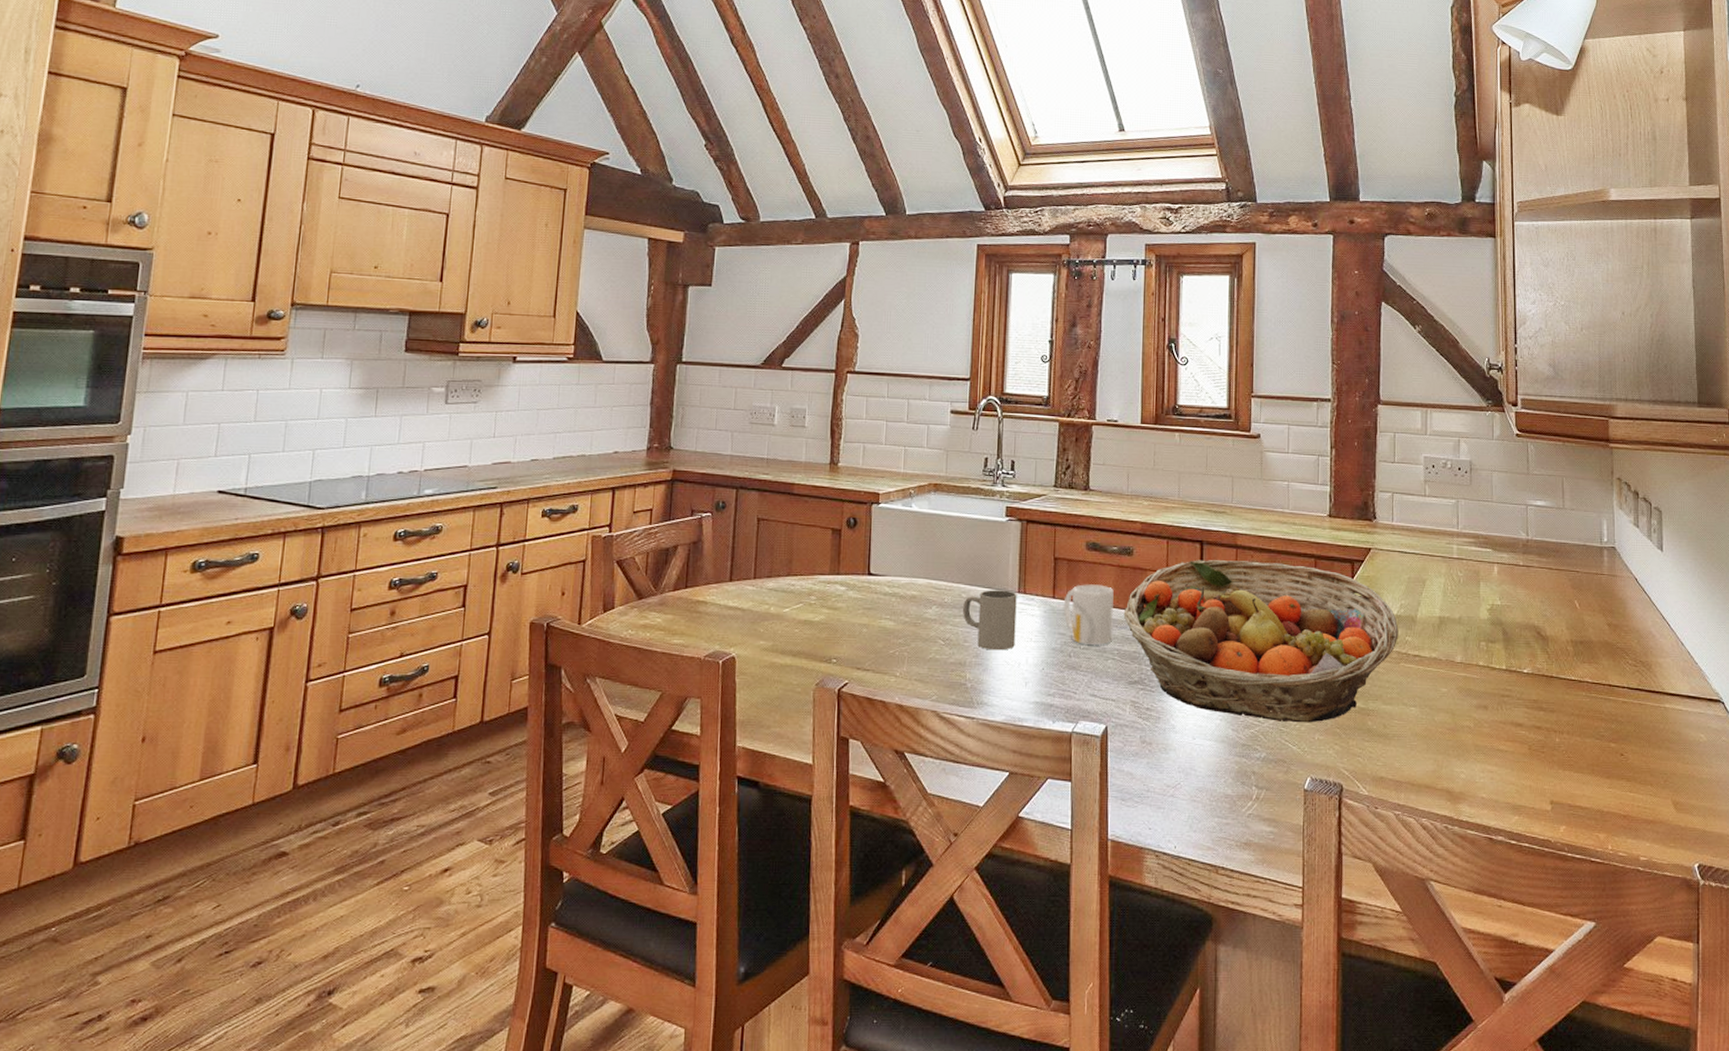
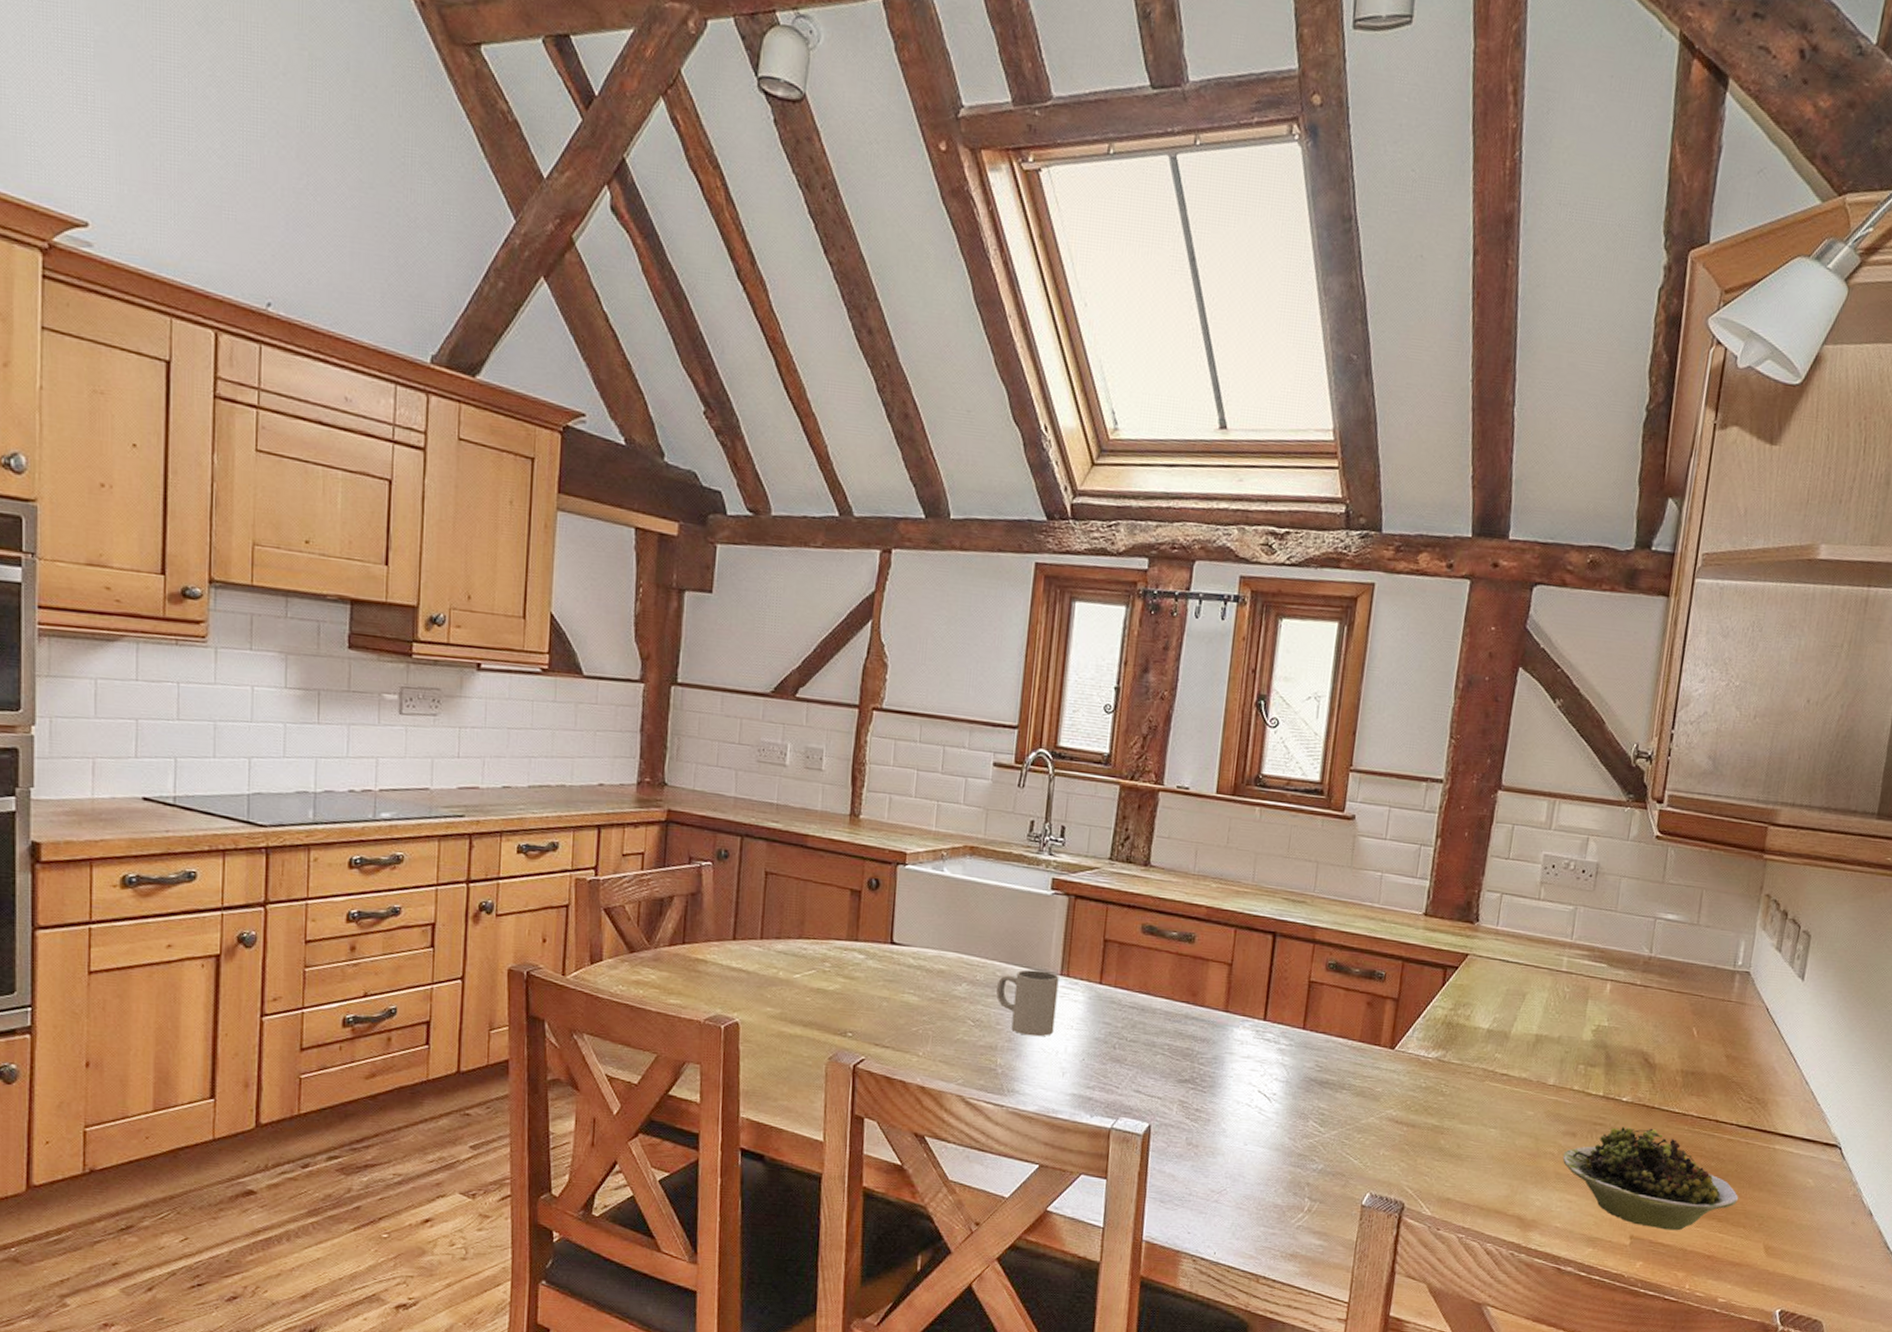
mug: present [1063,584,1115,646] -> none [1110,970,1170,1039]
fruit basket: present [1123,560,1399,723] -> none [1178,953,1489,1137]
bowl: none [1478,696,1642,793] -> present [1562,1127,1739,1231]

